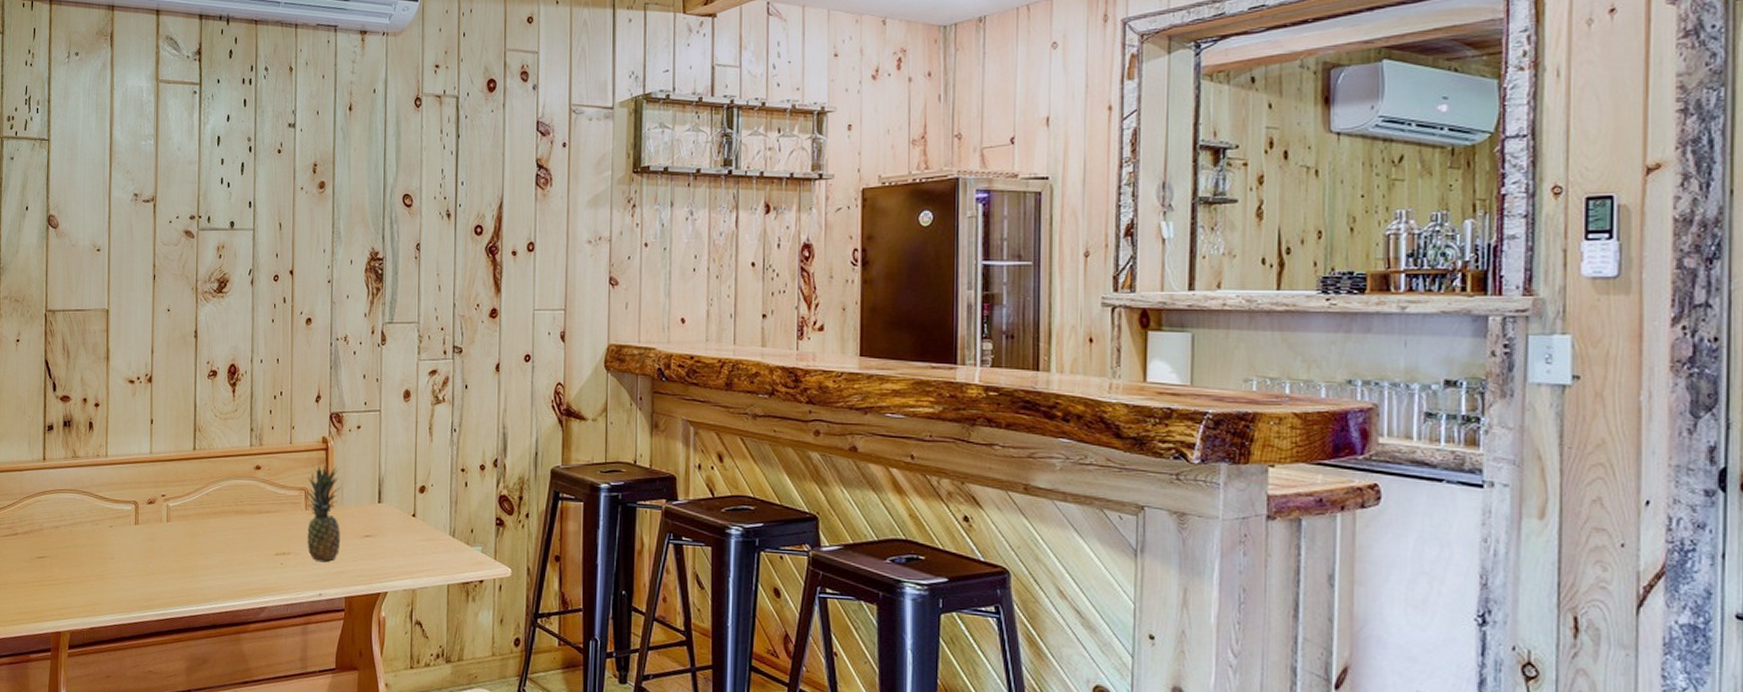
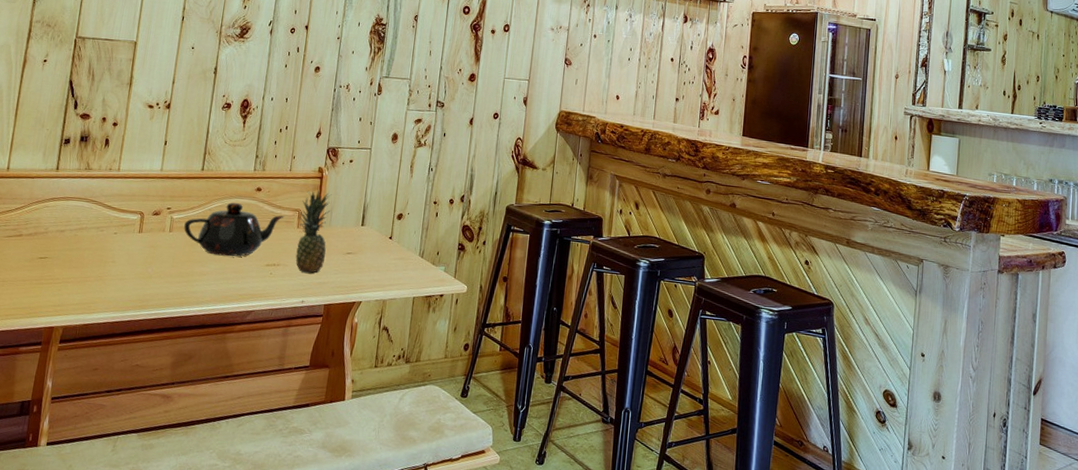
teapot: none [182,485,290,547] -> present [184,202,285,257]

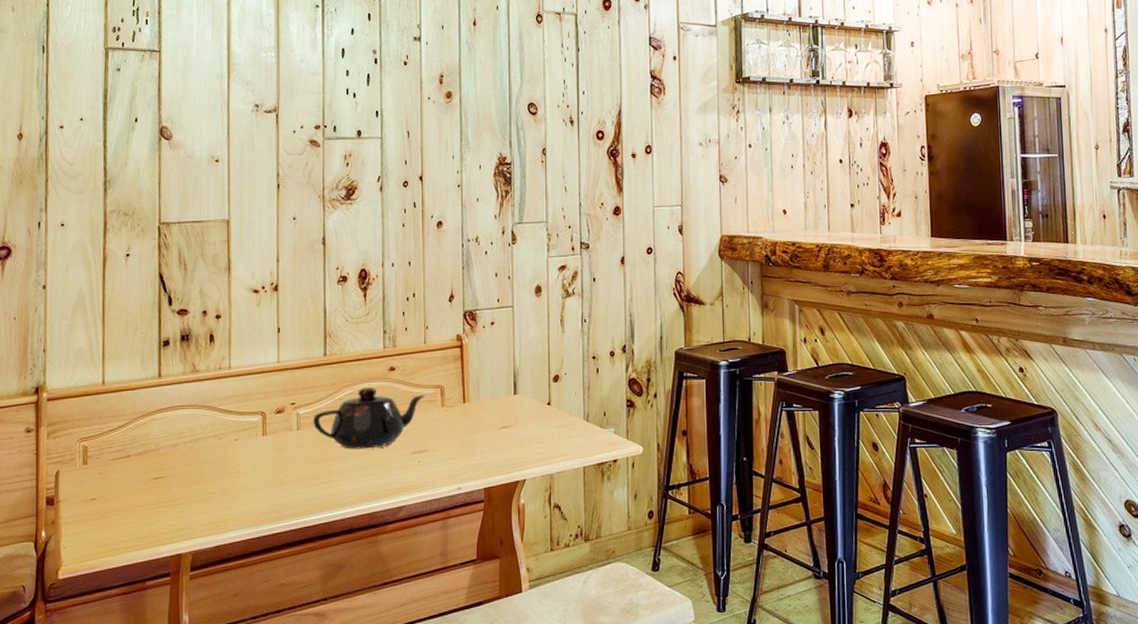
fruit: present [295,189,332,273] -> none [442,360,478,455]

